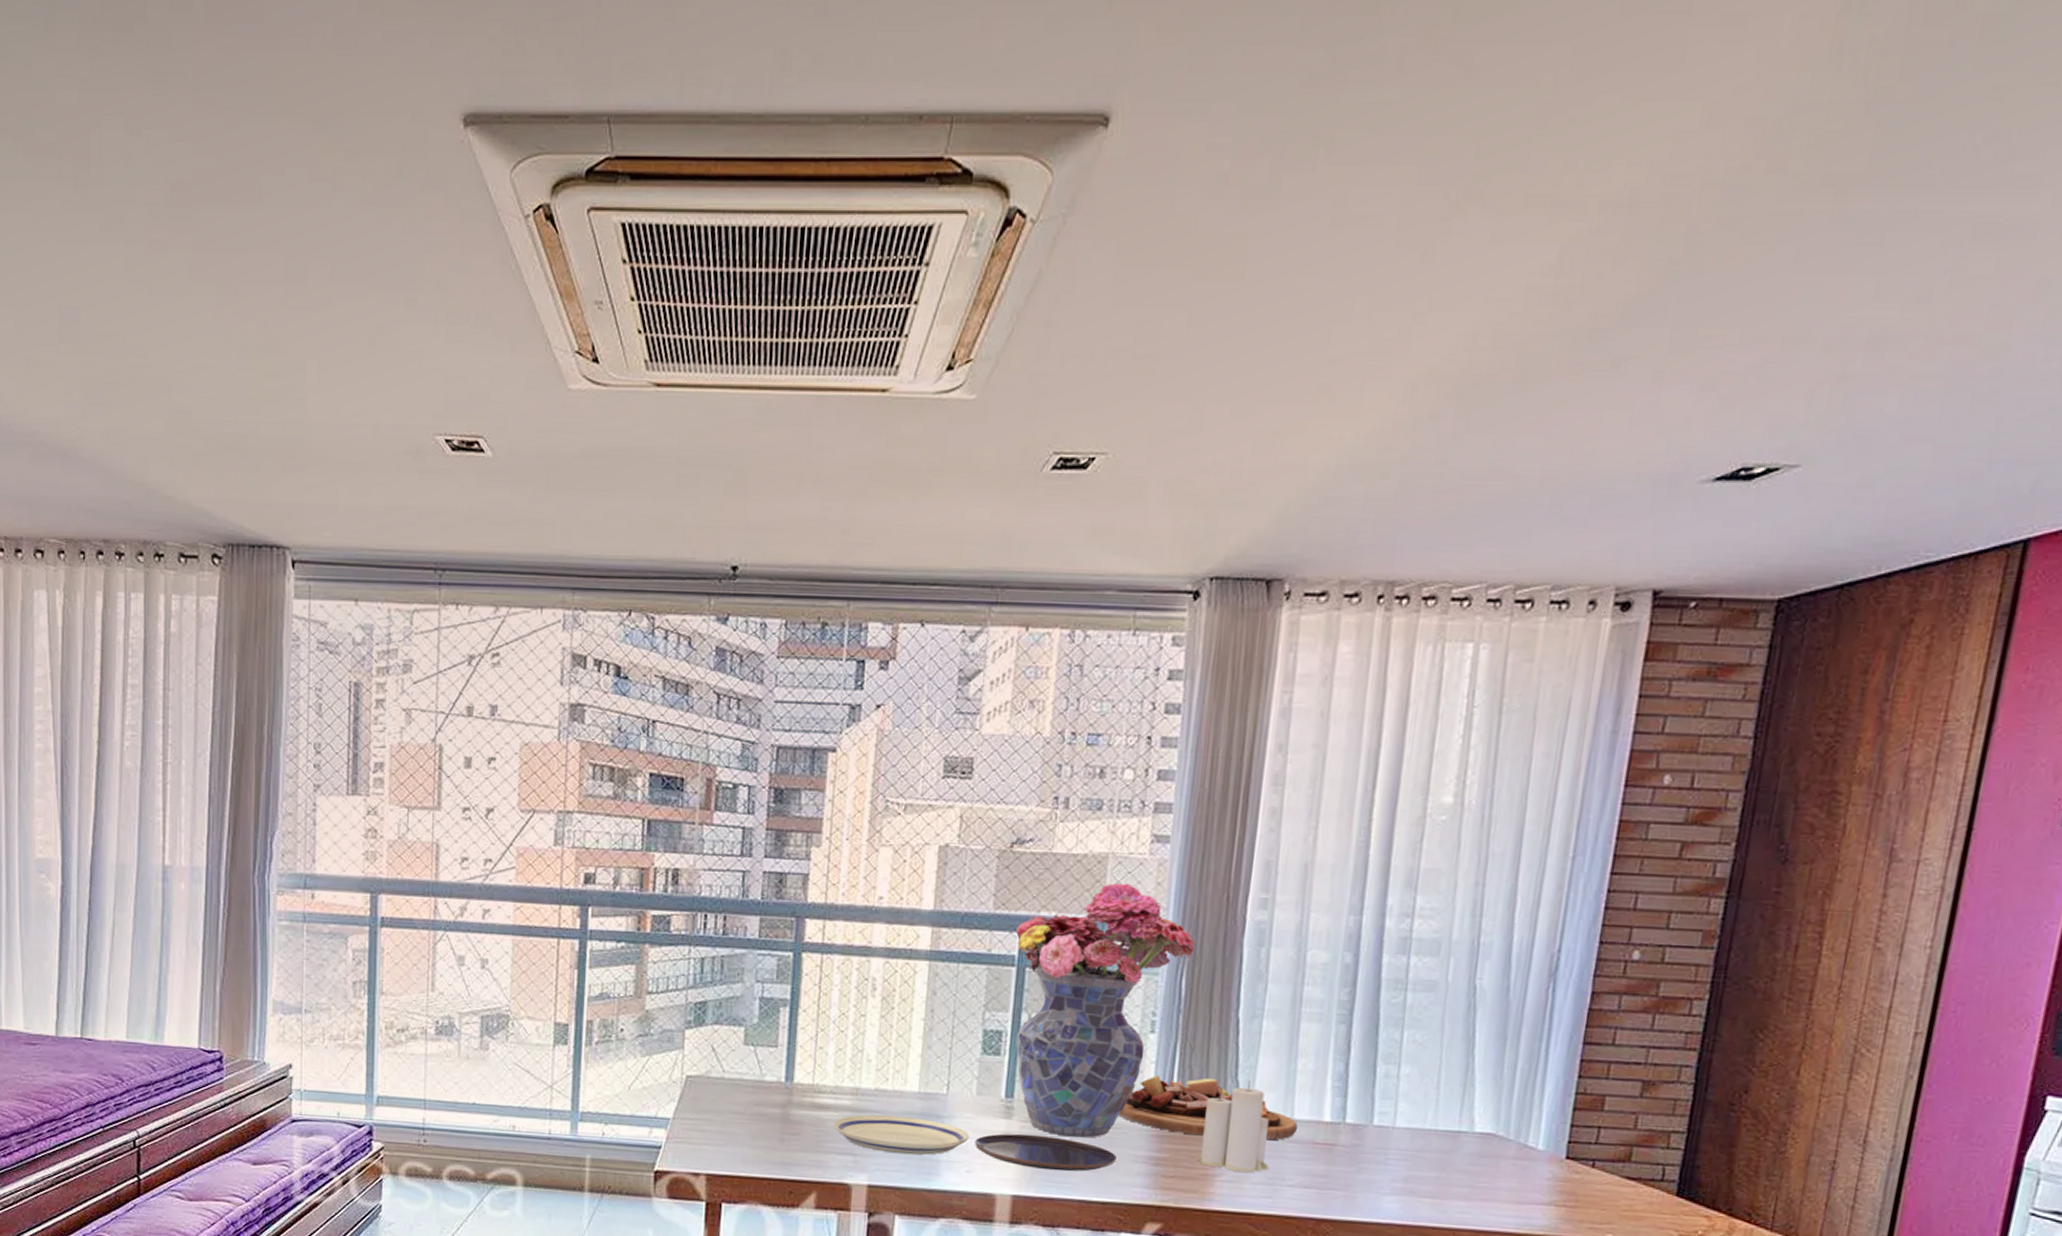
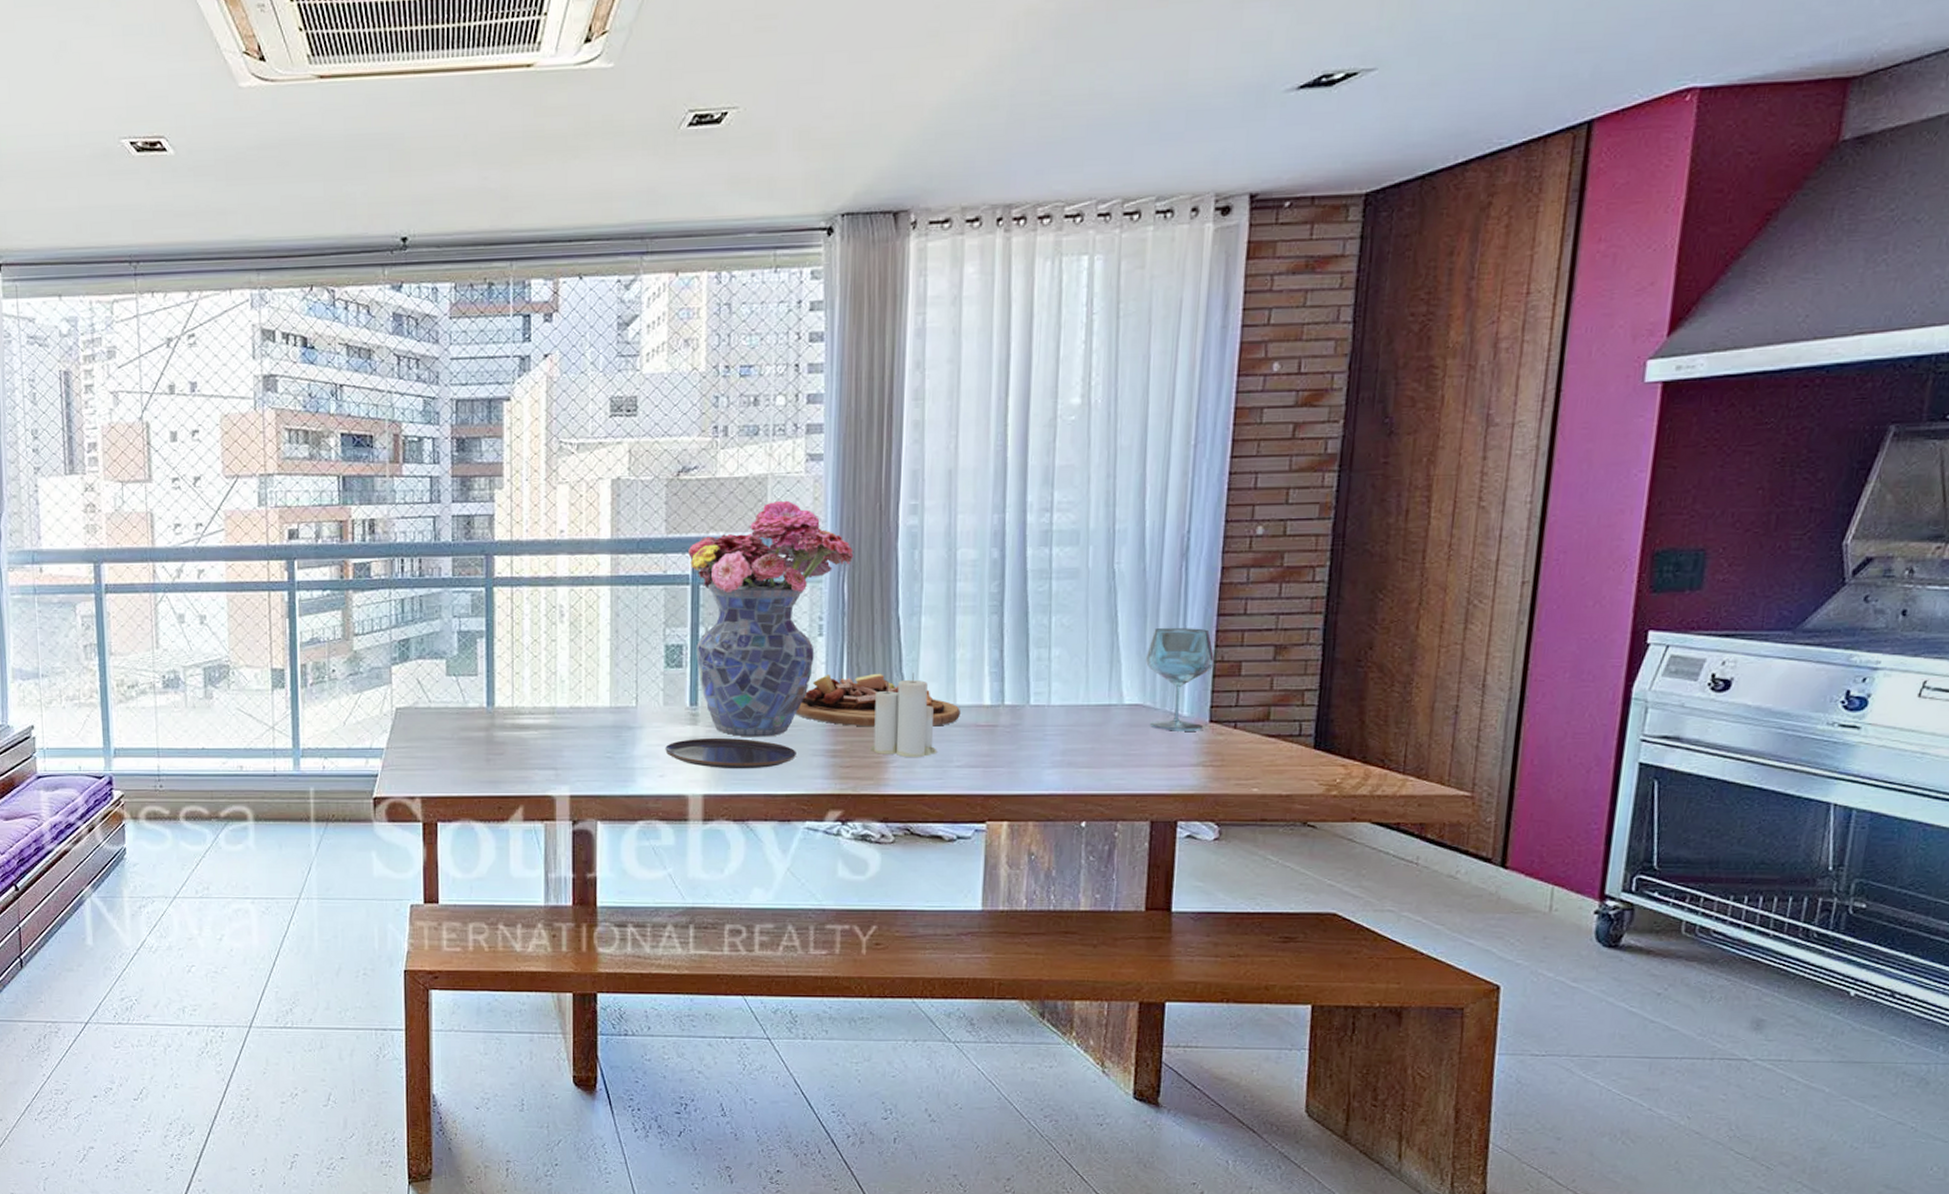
plate: present [833,1114,970,1155] -> none [534,730,660,765]
wine glass: none [1500,1052,1577,1167] -> present [1146,627,1215,731]

